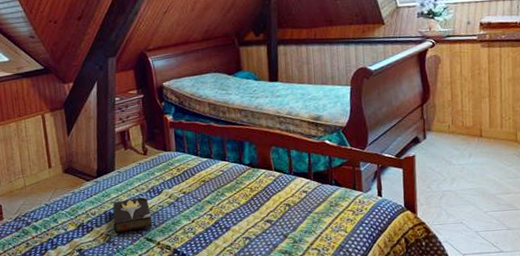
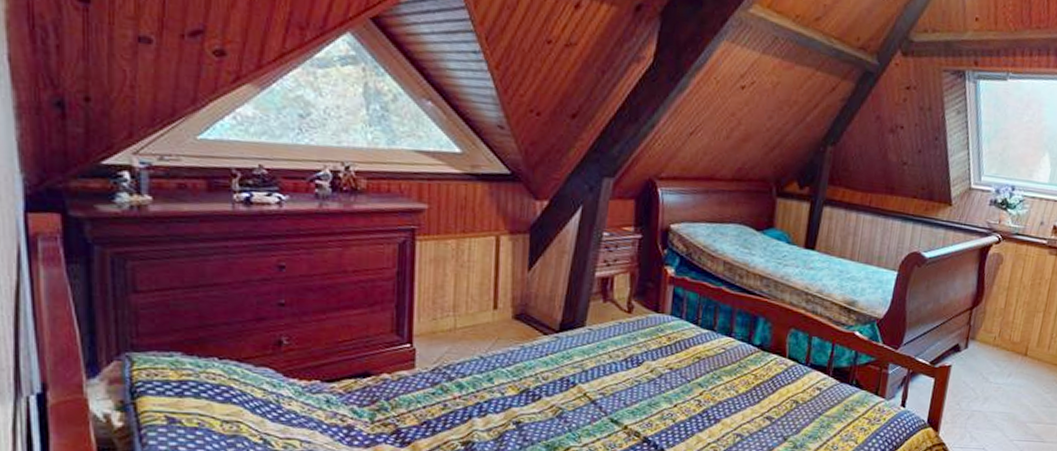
hardback book: present [112,196,153,234] -> none [569,365,623,408]

